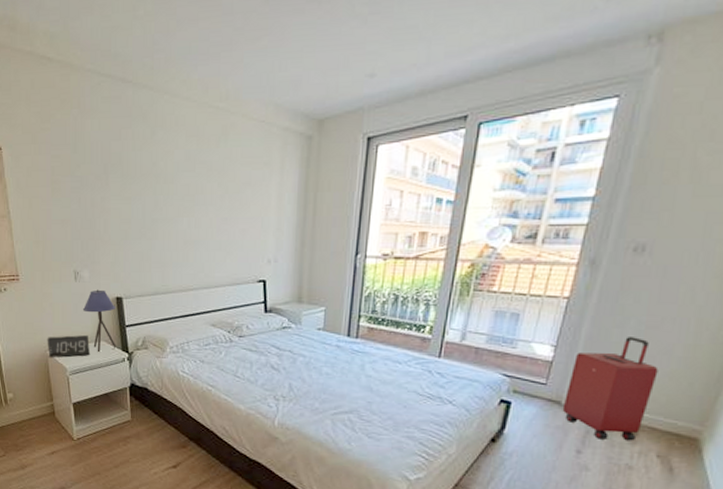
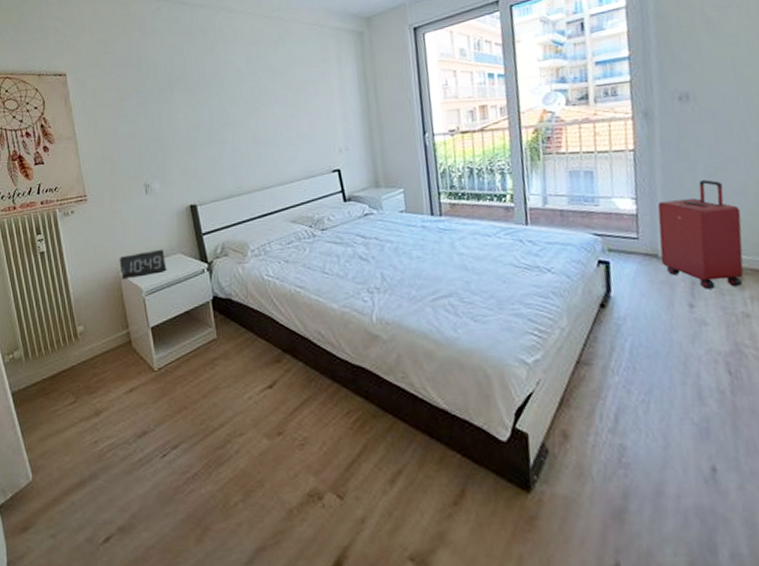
table lamp: present [82,289,117,353] -> none [155,199,194,267]

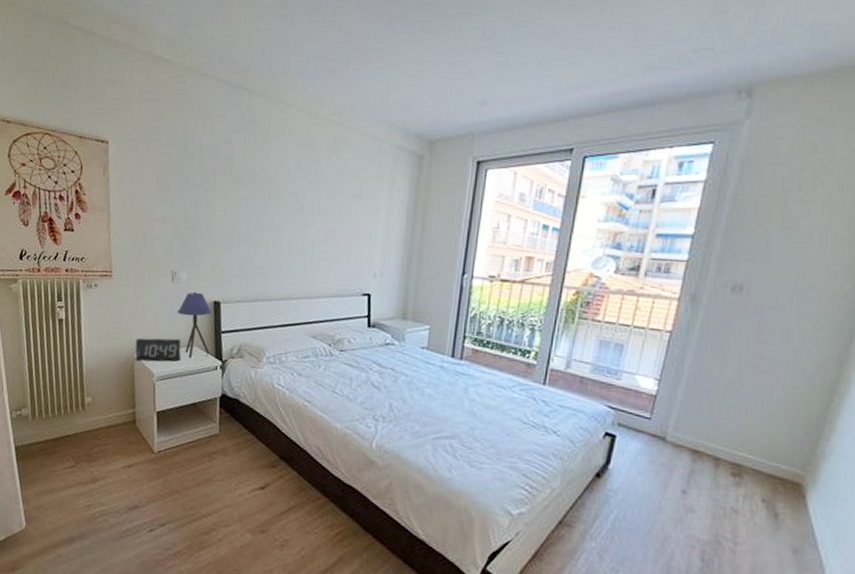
table lamp: none [155,199,194,267] -> present [177,292,212,359]
suitcase: present [657,180,744,289] -> none [667,375,760,484]

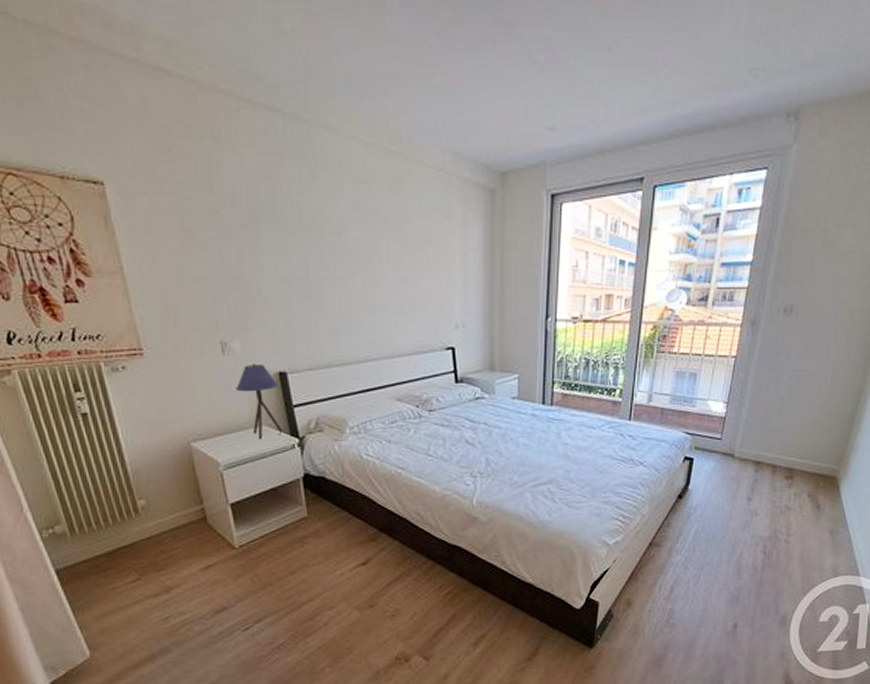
alarm clock: present [135,338,181,362] -> none [189,419,249,451]

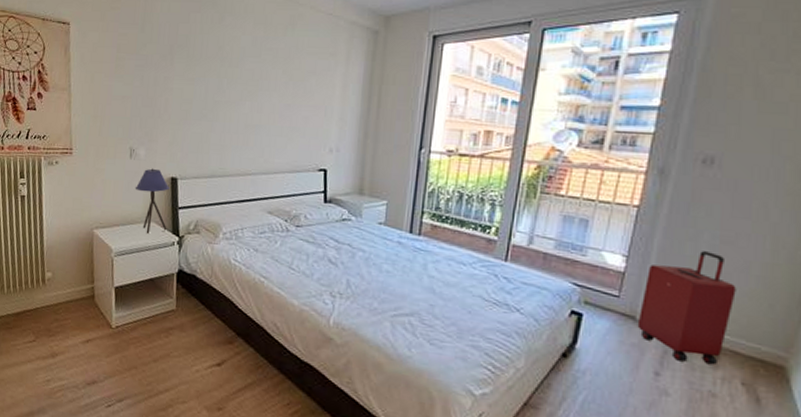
suitcase: none [735,391,806,486] -> present [637,251,737,366]

